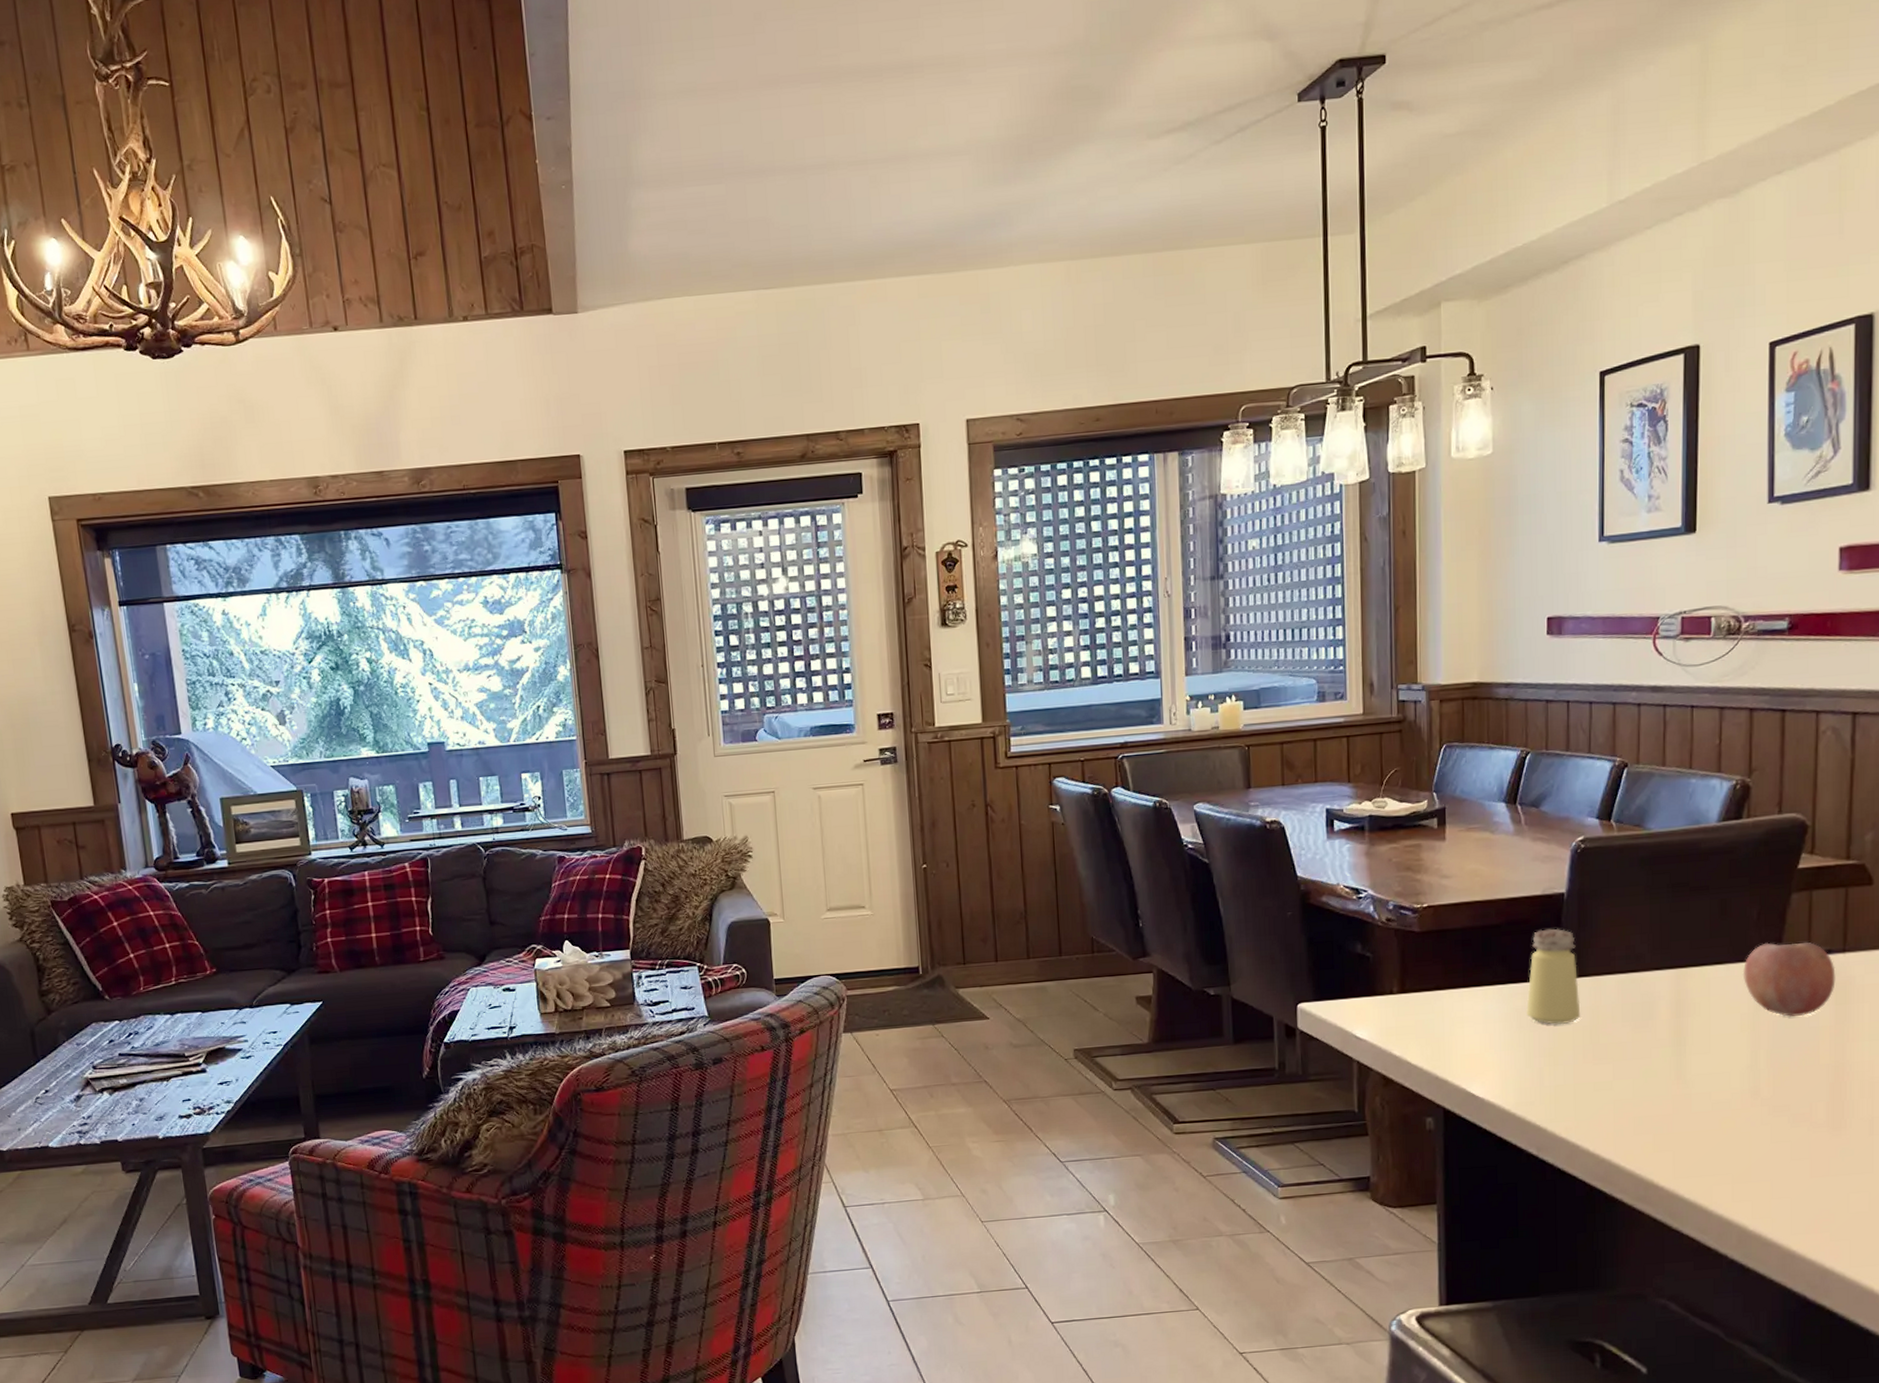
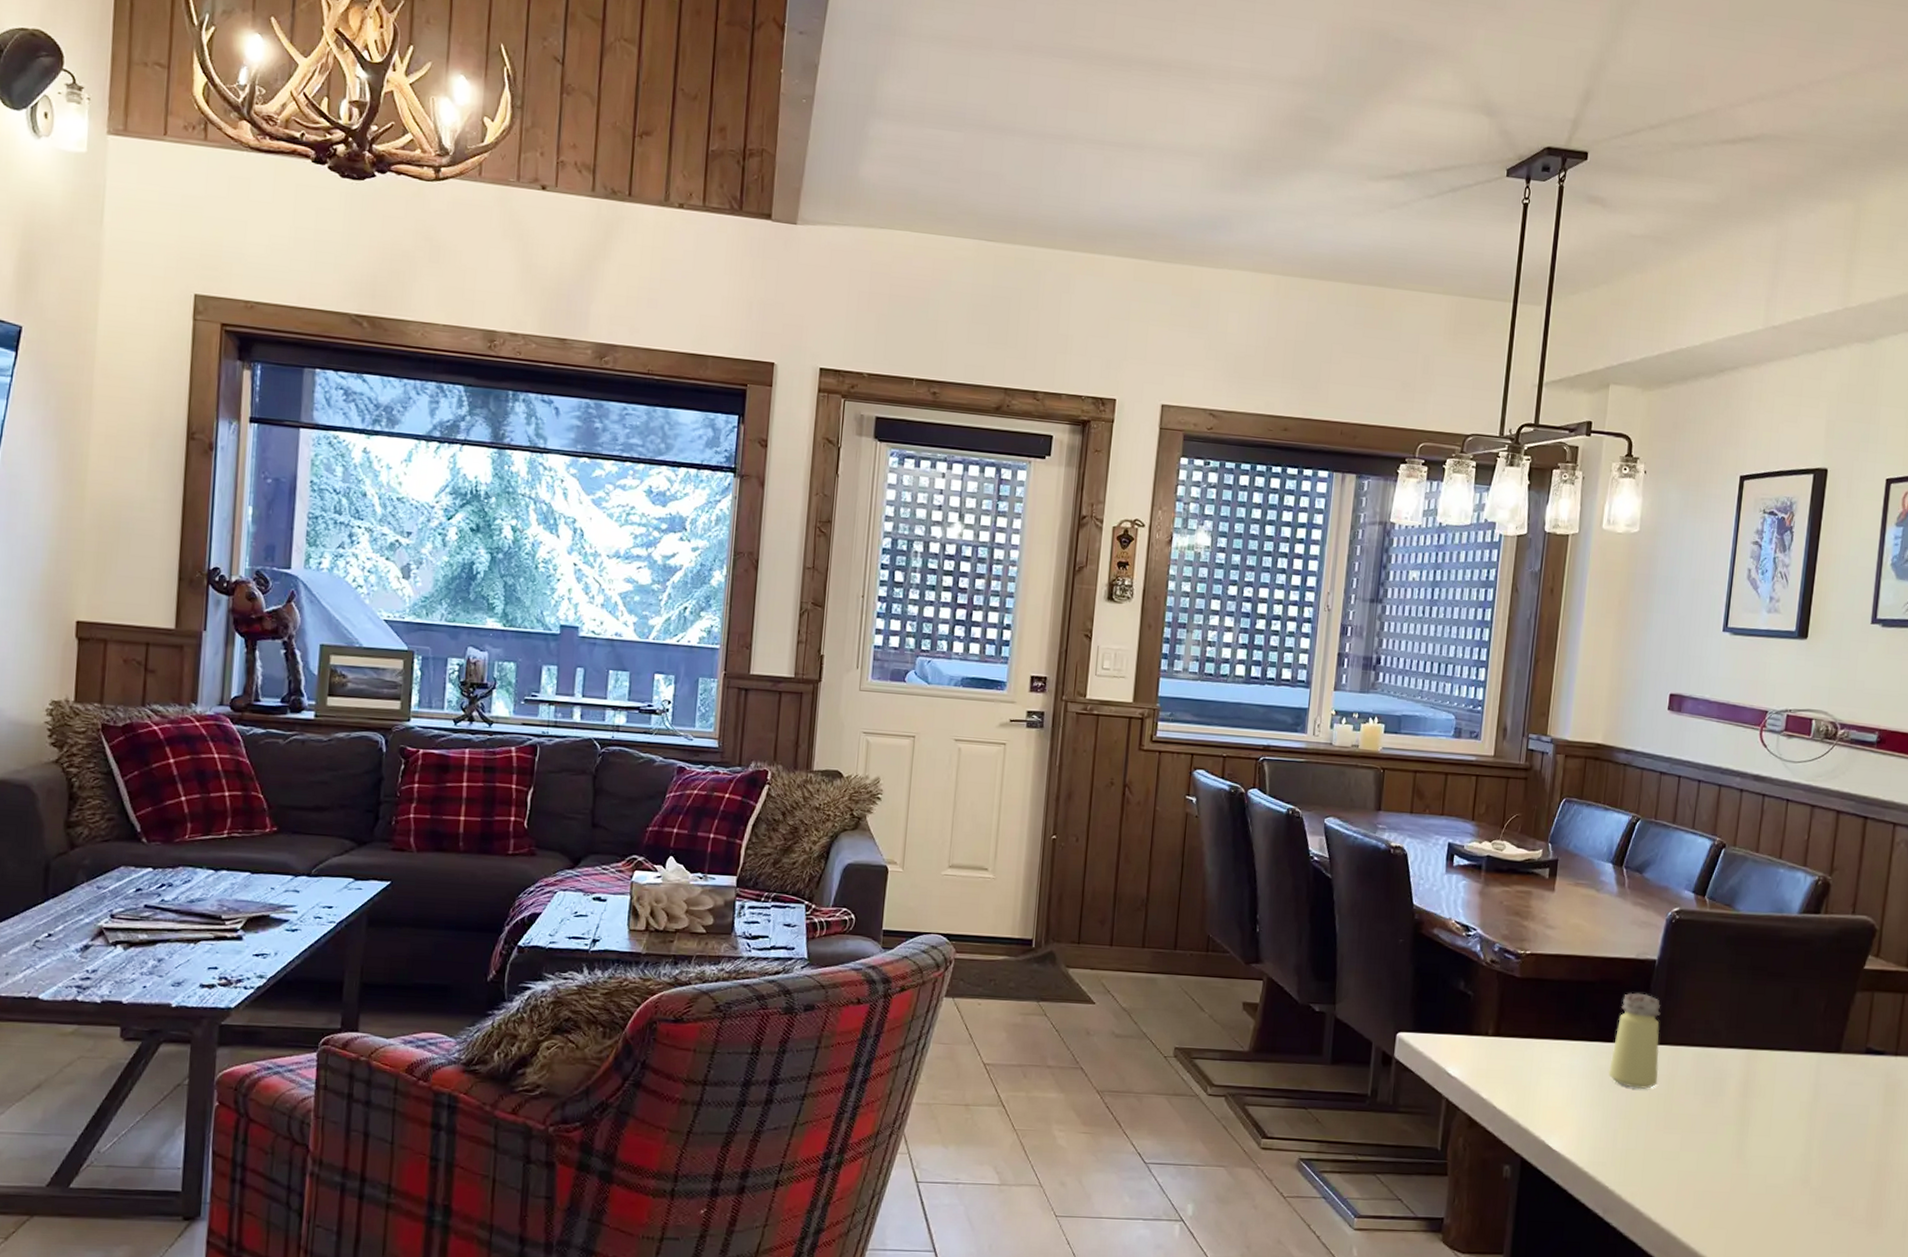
fruit: present [1742,942,1836,1017] -> none [1806,1036,1887,1113]

